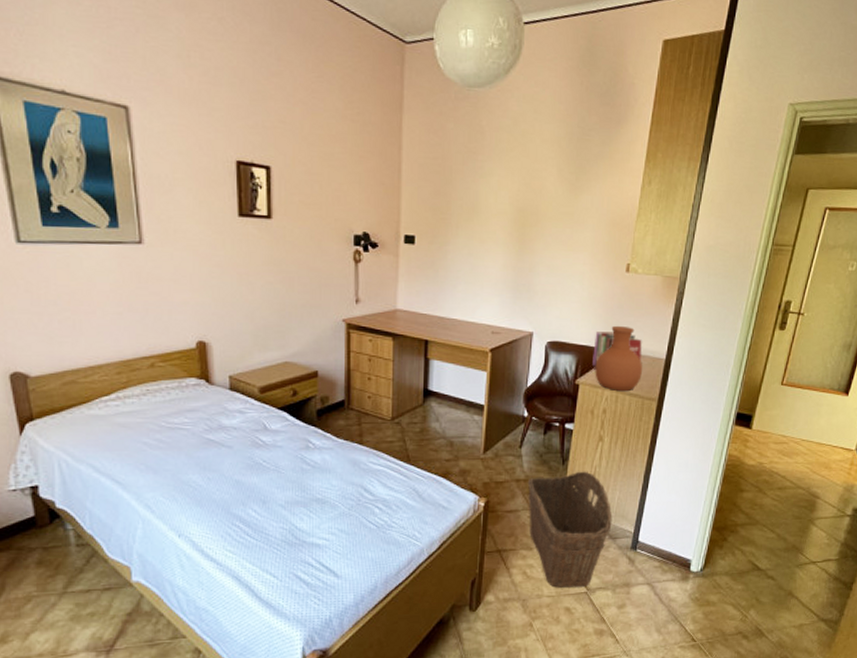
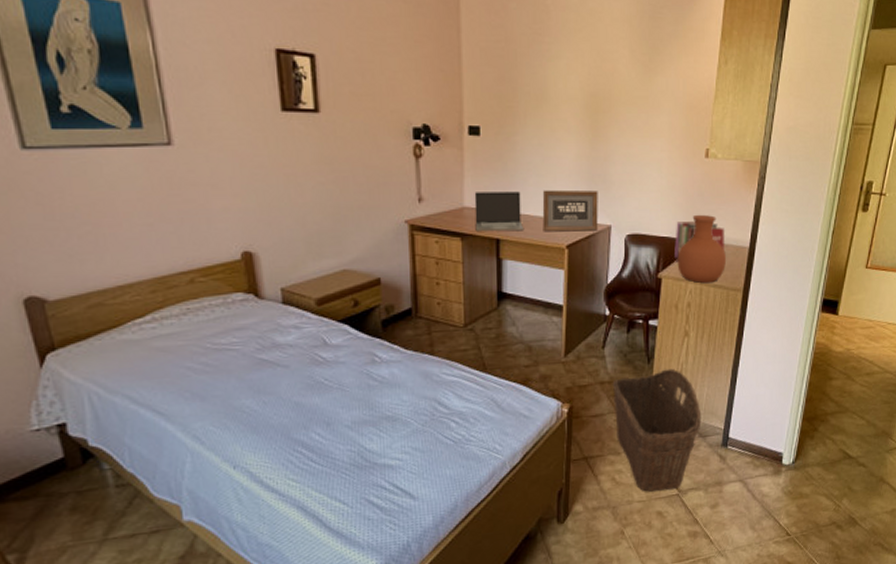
laptop: none [406,296,452,334] -> present [474,191,525,232]
picture frame: none [468,296,522,337] -> present [542,189,599,232]

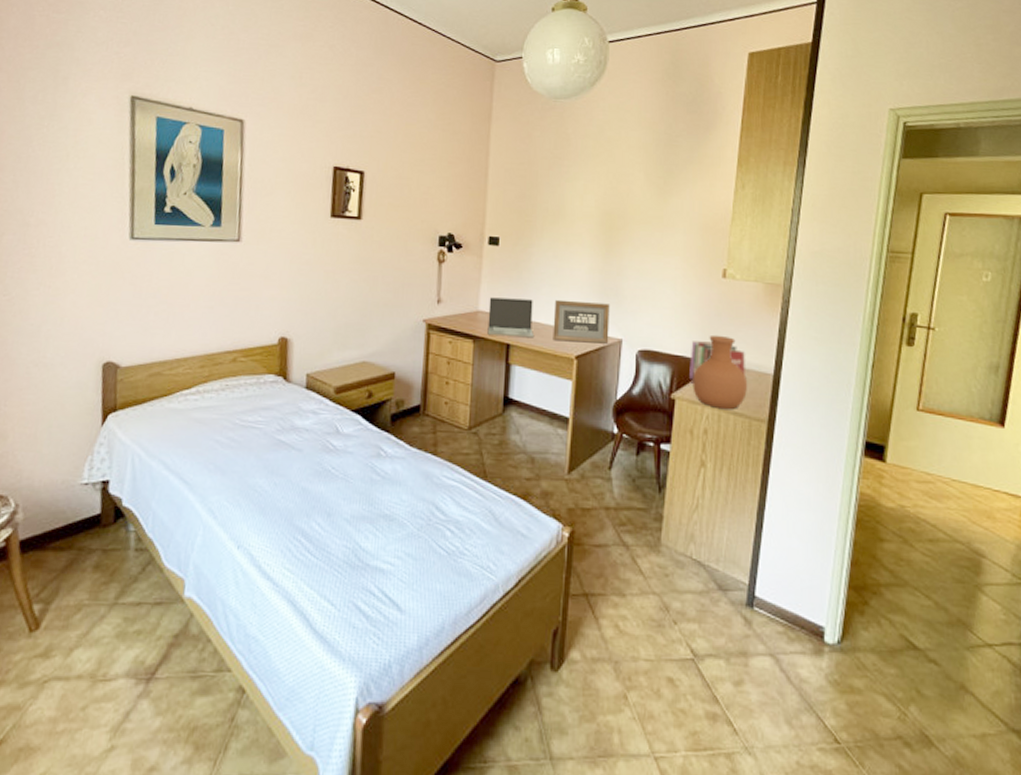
wicker basket: present [612,368,702,492] -> none [618,501,721,651]

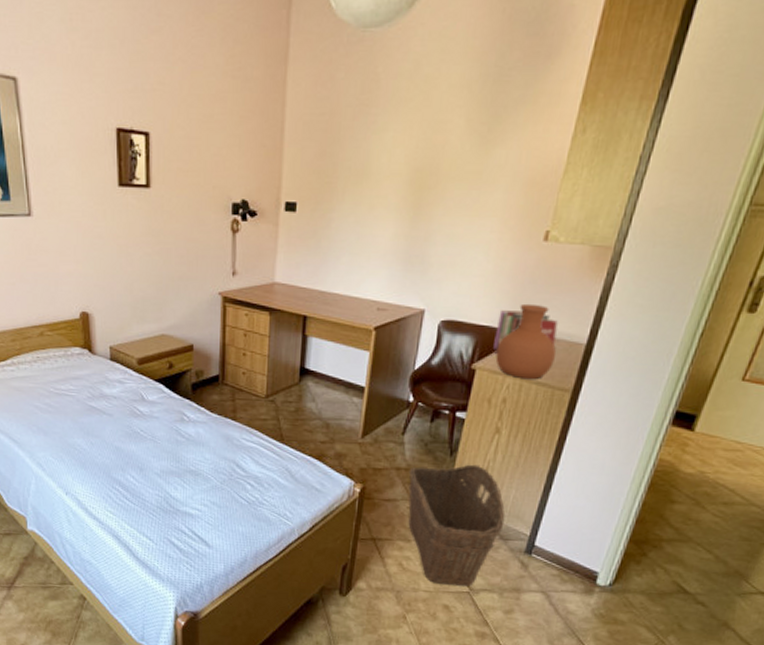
laptop: present [487,297,535,338] -> none [284,268,333,310]
picture frame: present [552,299,610,344] -> none [351,269,414,314]
wicker basket: none [618,501,721,651] -> present [408,464,505,586]

